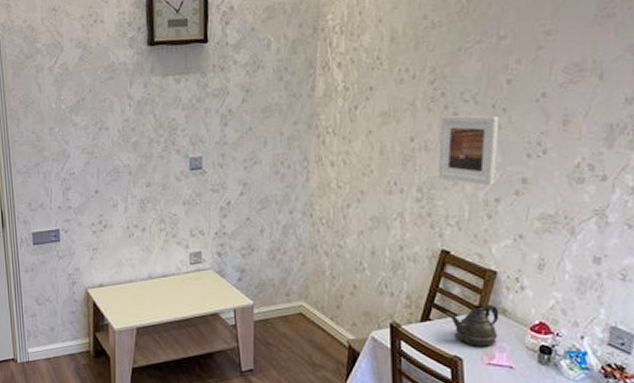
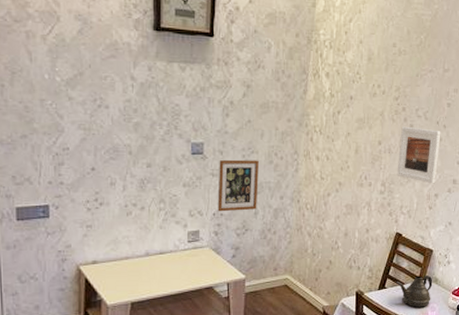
picture frame: none [219,171,264,231] -> present [217,159,259,212]

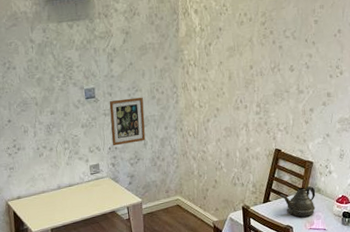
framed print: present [397,126,441,184] -> none [270,47,311,100]

